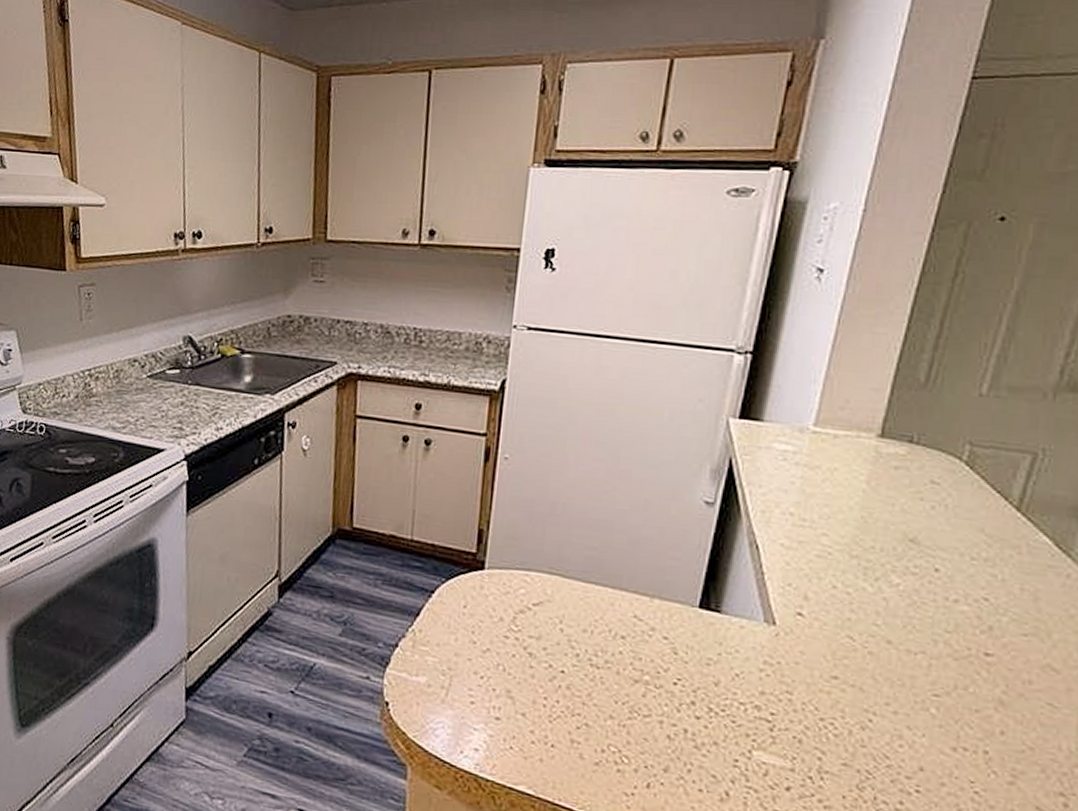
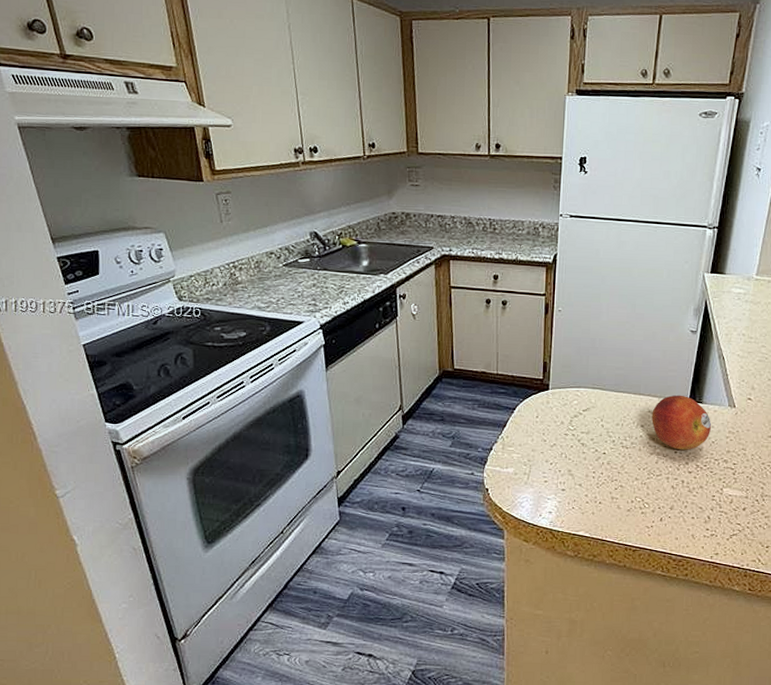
fruit: none [638,595,736,683] -> present [652,395,712,450]

